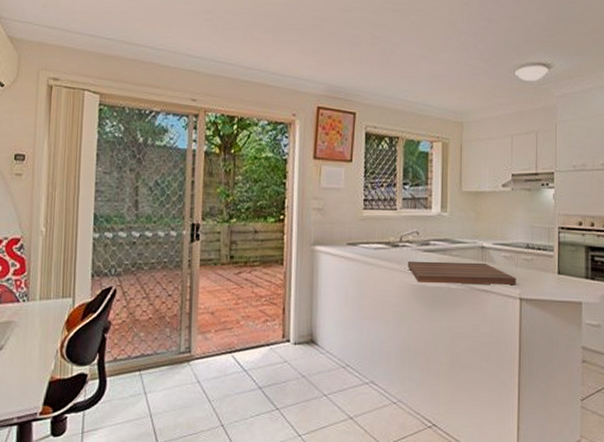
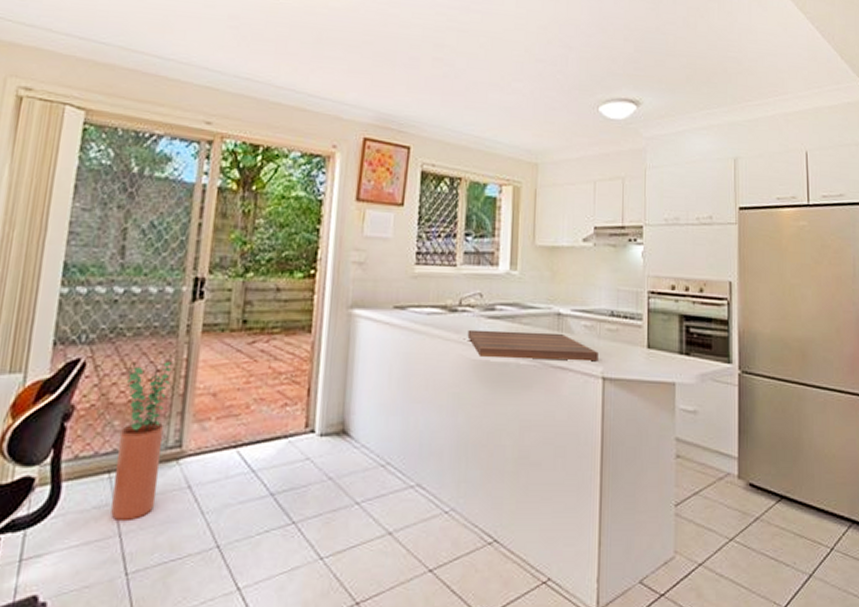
vase: none [143,282,179,405] -> present [111,354,172,520]

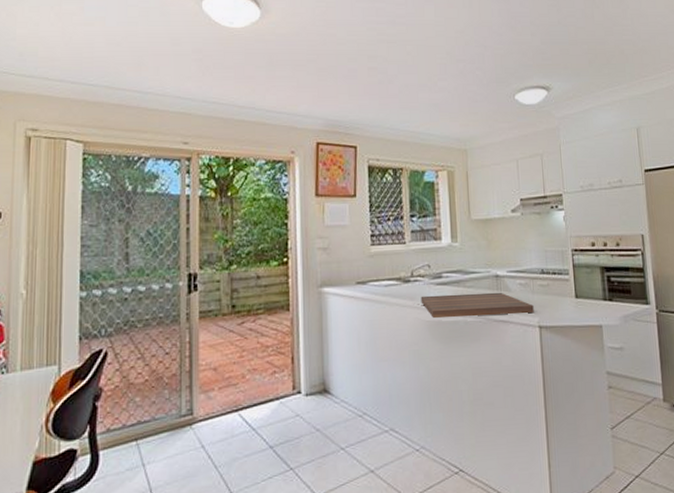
vase: present [111,354,172,520] -> none [141,338,177,478]

